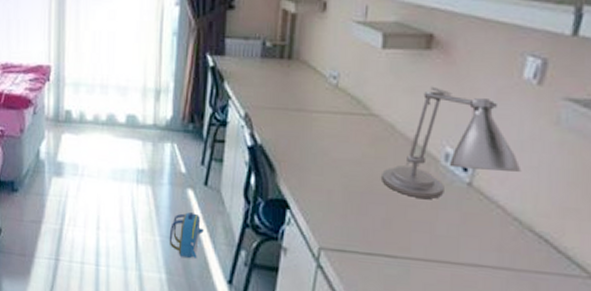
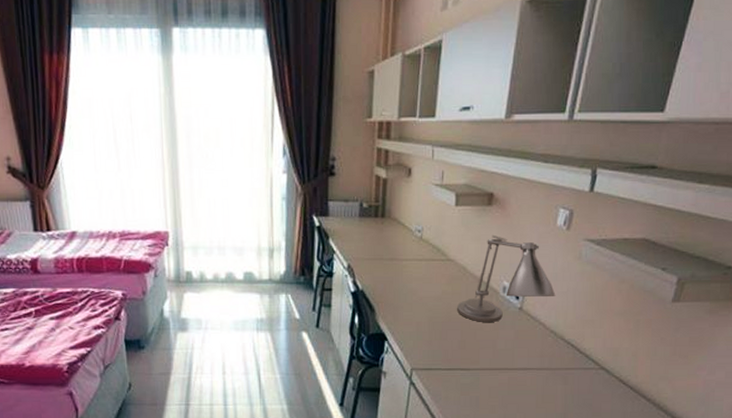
backpack: present [169,212,204,259] -> none [288,351,317,390]

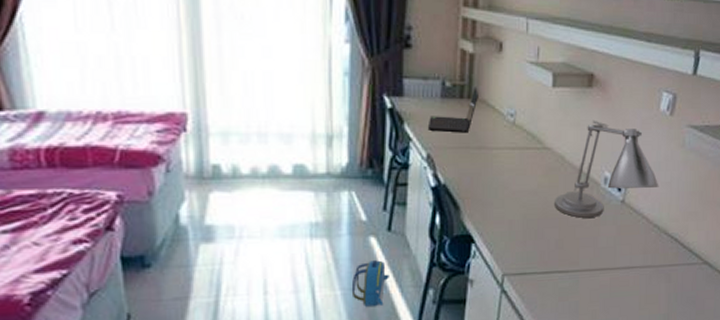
backpack: none [288,351,317,390] -> present [351,260,389,307]
laptop: none [348,207,390,247] -> present [427,87,478,133]

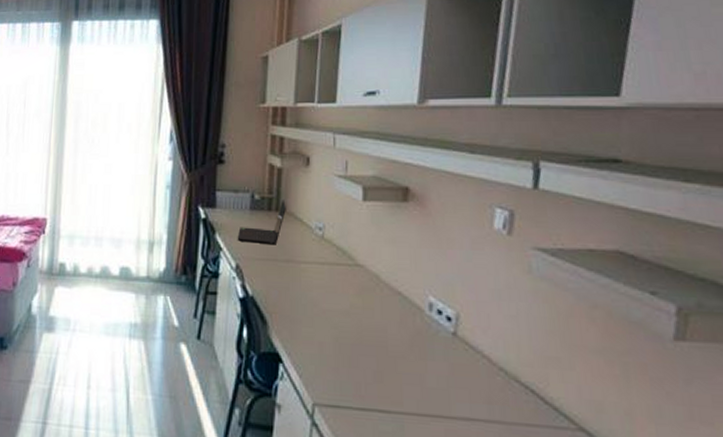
backpack: present [351,260,389,307] -> none [161,368,197,419]
desk lamp: present [555,120,659,218] -> none [370,236,502,349]

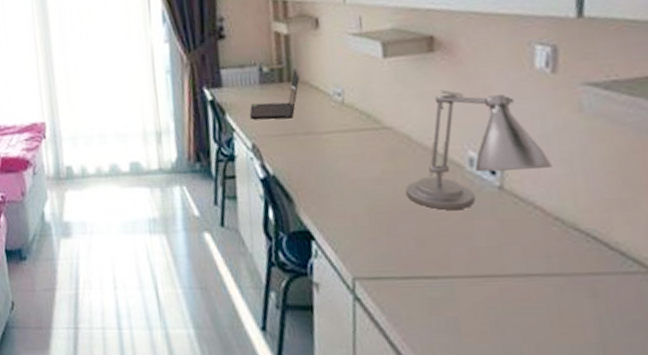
desk lamp: none [370,236,502,349] -> present [406,89,553,210]

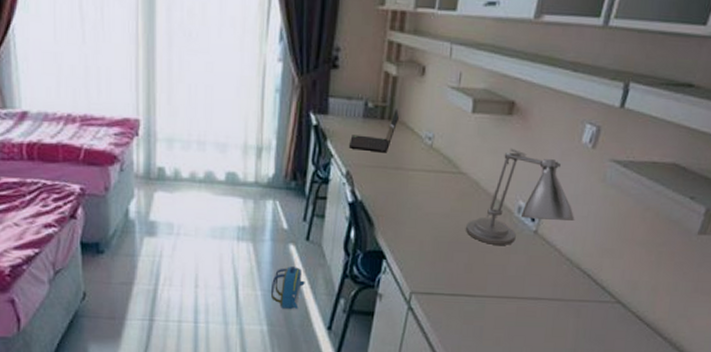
backpack: none [191,258,228,309] -> present [270,266,305,310]

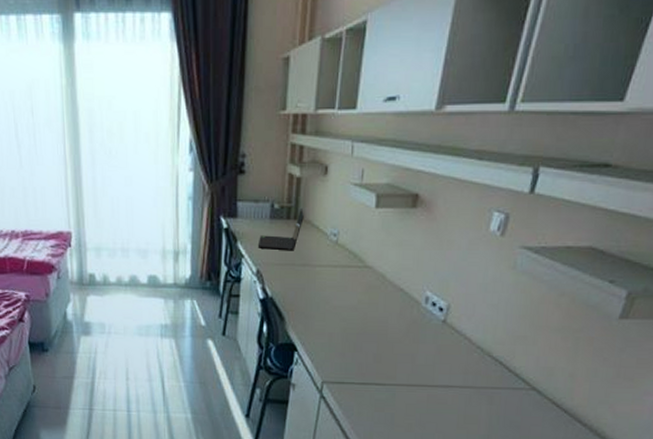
backpack: present [270,266,305,310] -> none [192,360,223,399]
desk lamp: present [466,148,575,245] -> none [374,240,485,335]

